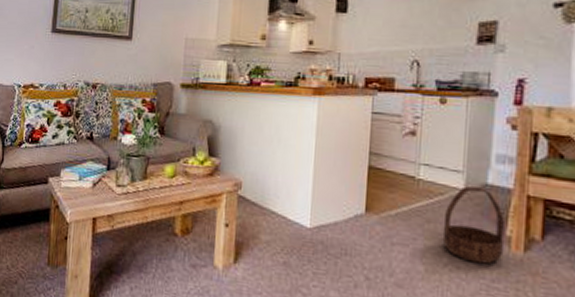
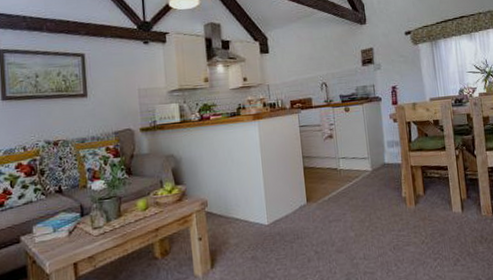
basket: present [442,186,505,265] -> none [361,167,403,222]

